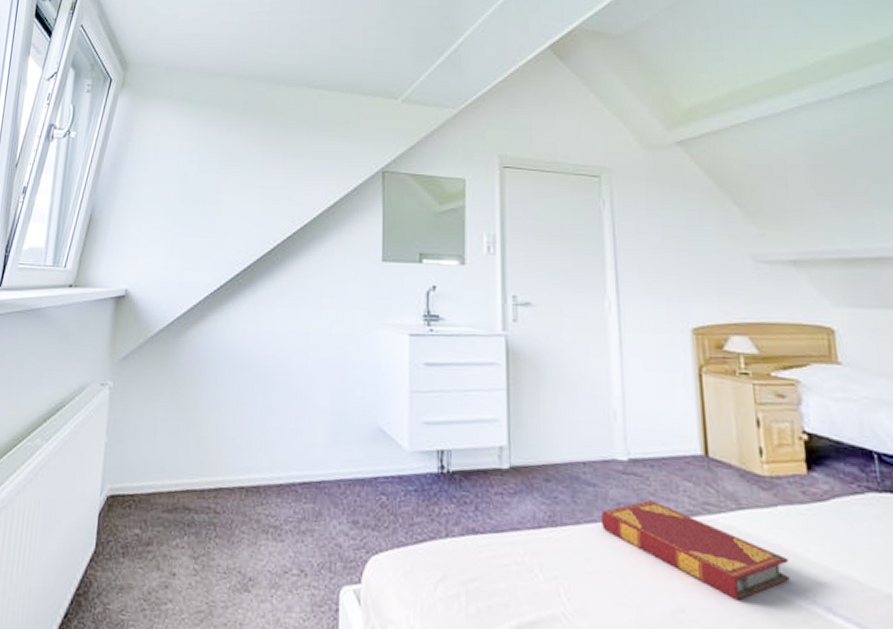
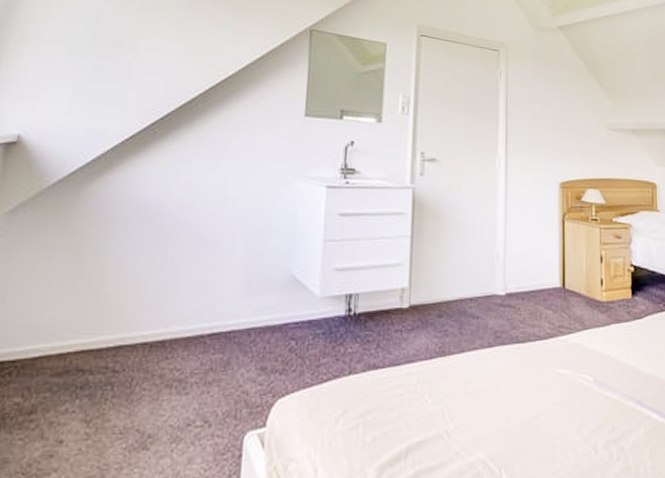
hardback book: present [600,500,790,601] -> none [481,328,615,404]

